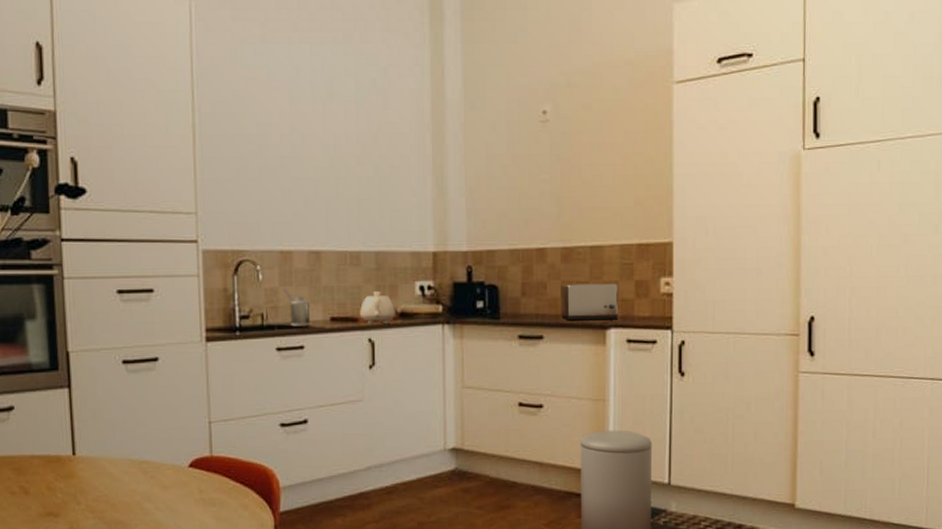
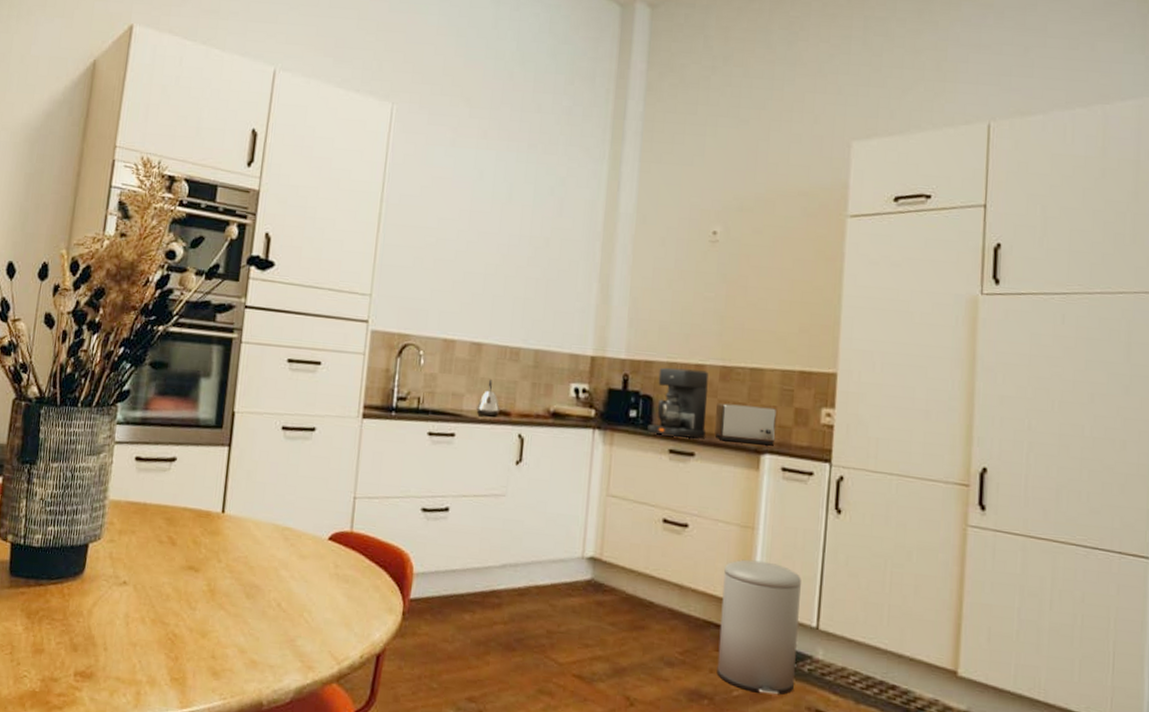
soap dispenser: present [283,288,311,327] -> none [442,375,466,415]
kettle: none [323,287,347,326] -> present [476,379,500,418]
teapot: present [359,290,396,325] -> none [512,387,549,423]
coffee maker: none [495,254,552,323] -> present [647,367,709,438]

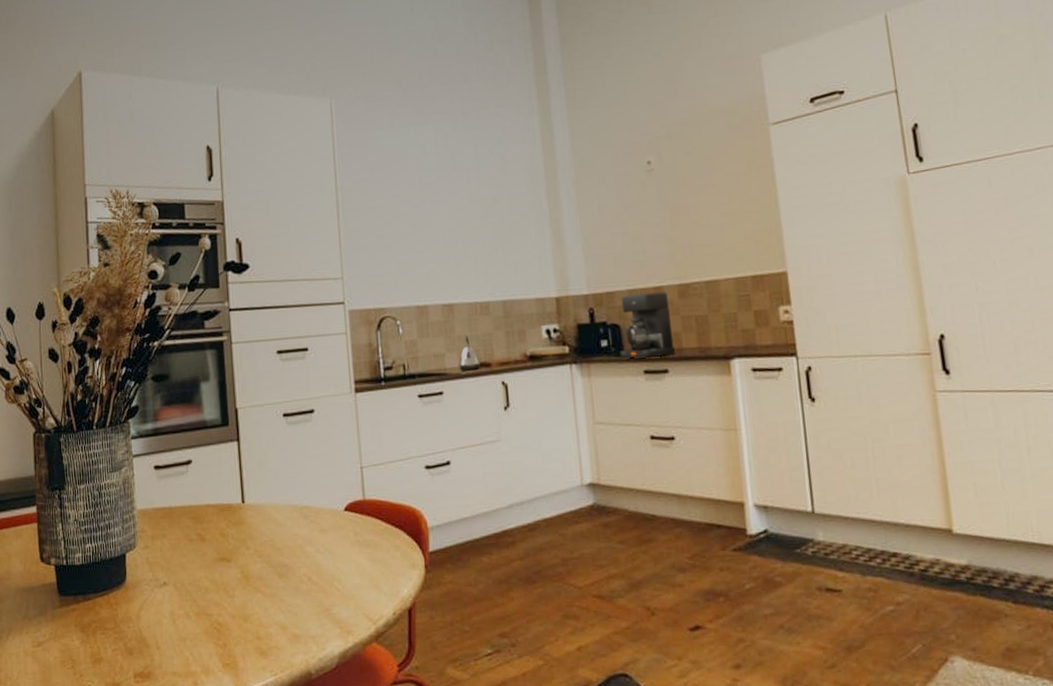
toaster: present [715,403,778,446] -> none [680,315,741,354]
pedal bin: present [717,559,801,695] -> none [716,458,801,583]

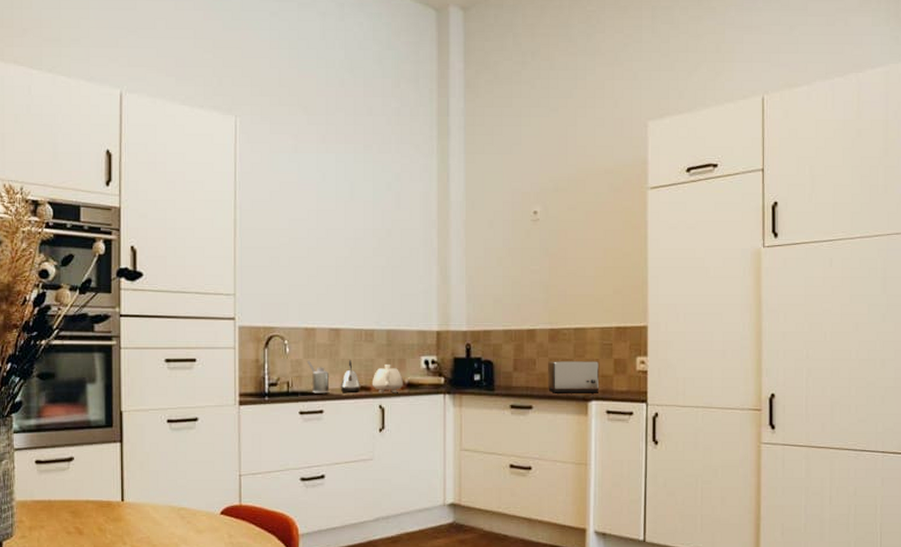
soap dispenser: none [421,339,448,375] -> present [306,360,330,394]
teapot: none [491,336,526,369] -> present [371,363,404,394]
coffee maker: present [620,292,675,359] -> none [490,335,540,395]
toaster: none [680,315,741,354] -> present [548,361,600,393]

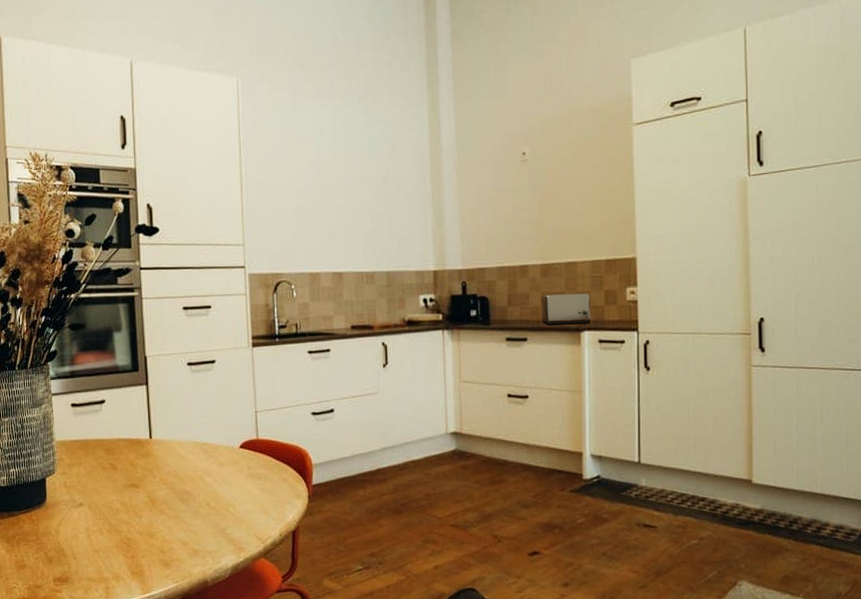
soap dispenser: present [306,360,330,394] -> none [313,303,335,334]
kettle: present [340,360,361,394] -> none [345,301,364,333]
teapot: present [371,363,404,394] -> none [374,303,404,332]

